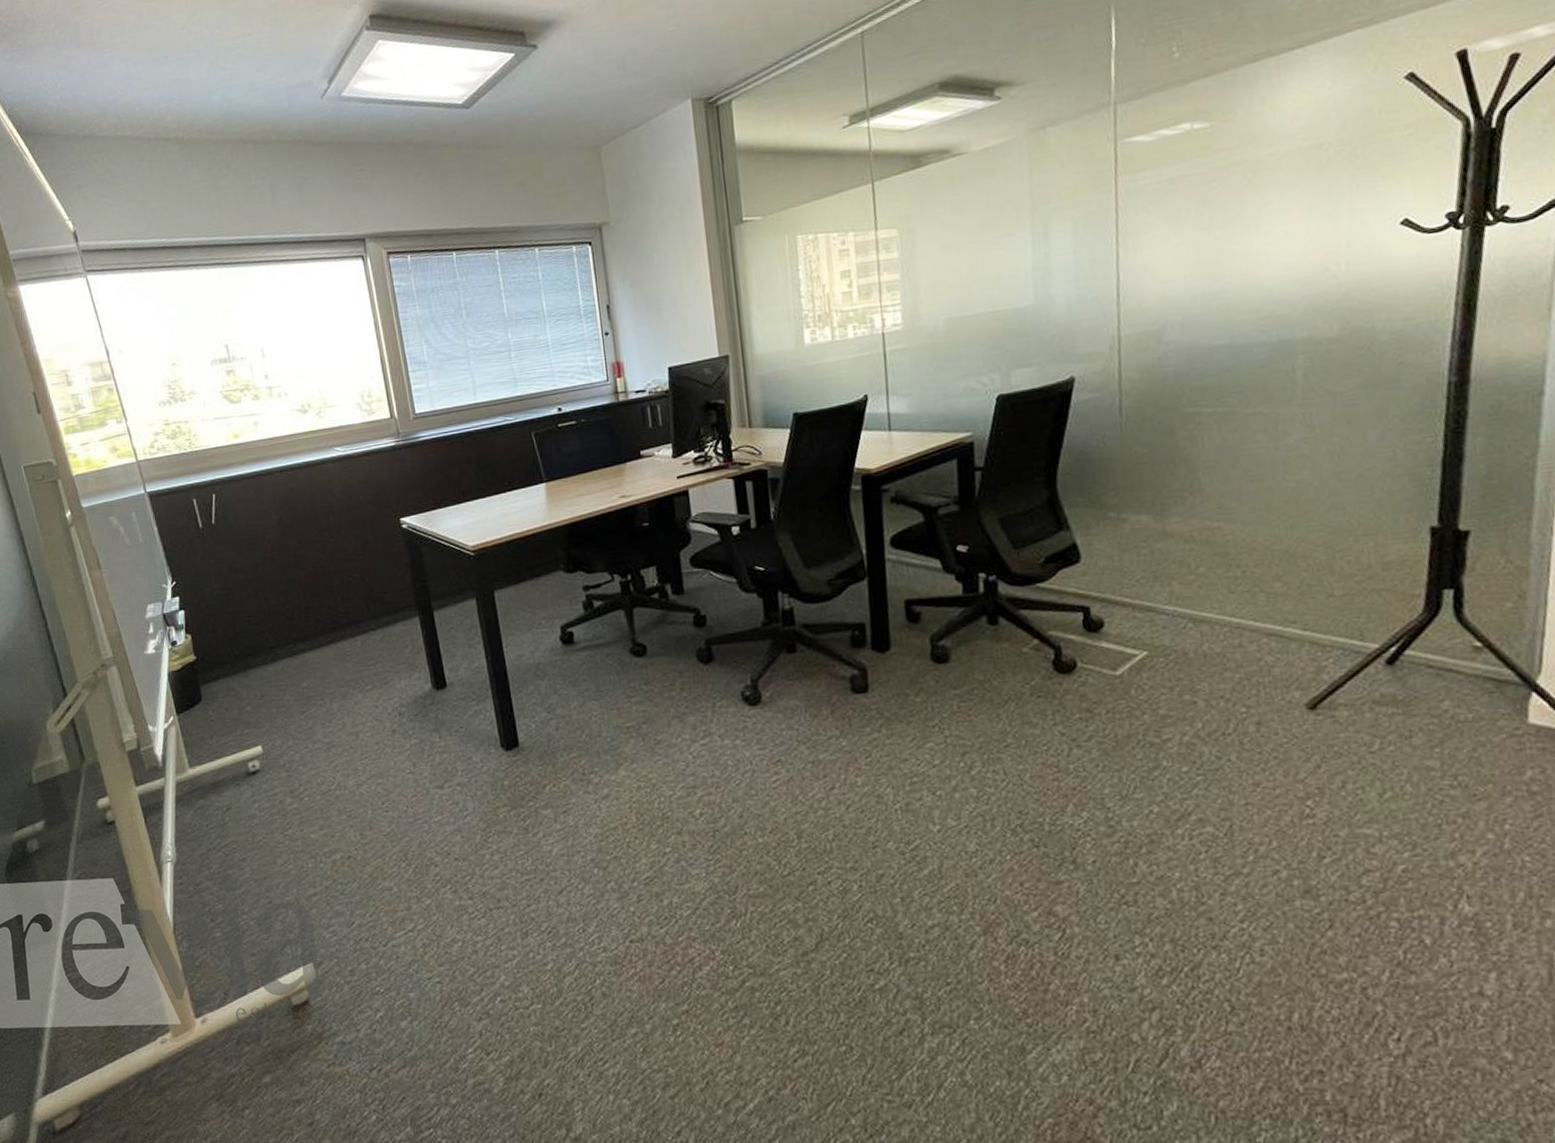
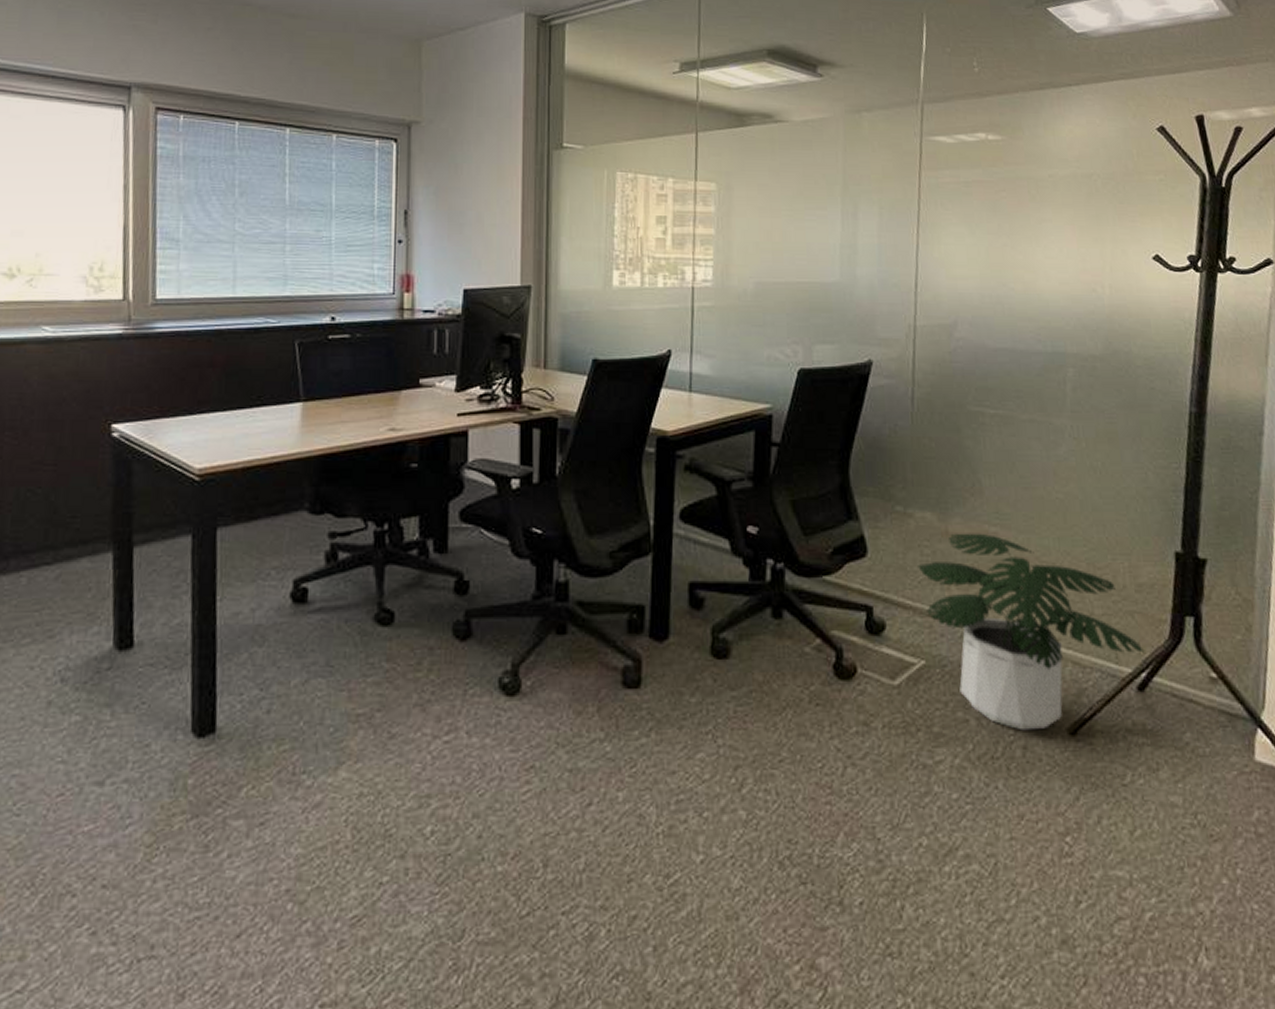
potted plant: none [1135,529,1395,708] -> present [918,533,1145,731]

